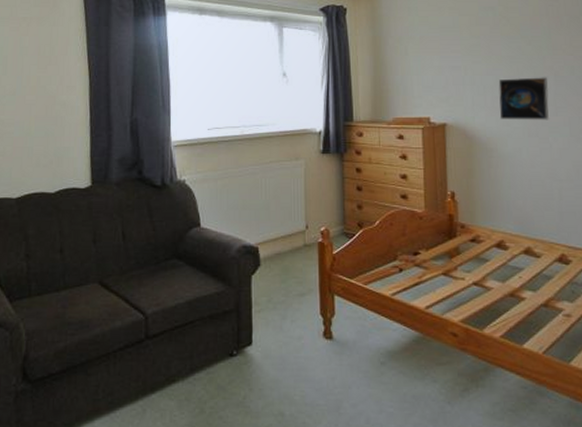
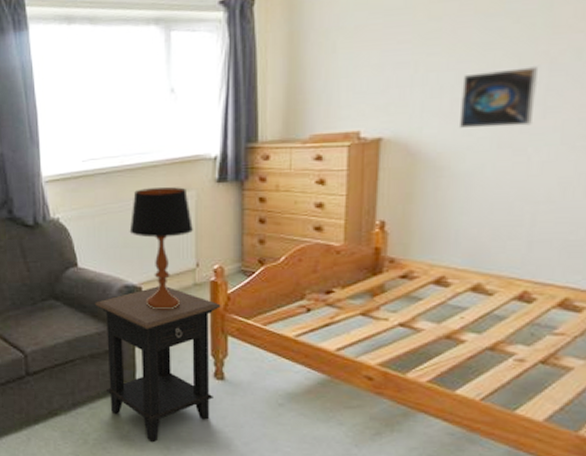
side table: none [215,247,328,407] -> present [95,286,221,442]
table lamp: none [248,156,302,270] -> present [129,187,193,310]

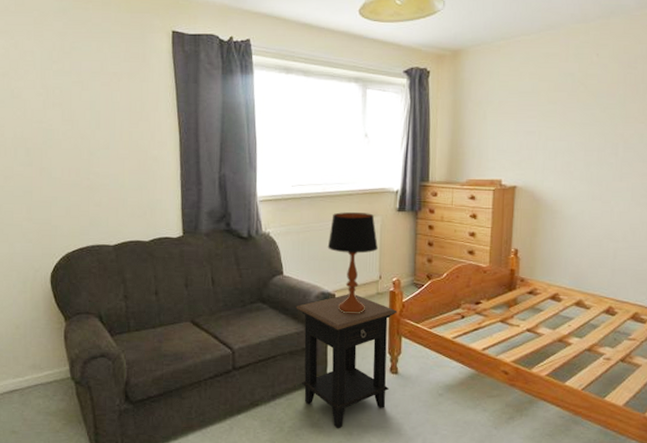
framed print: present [458,66,537,128] -> none [567,144,616,185]

